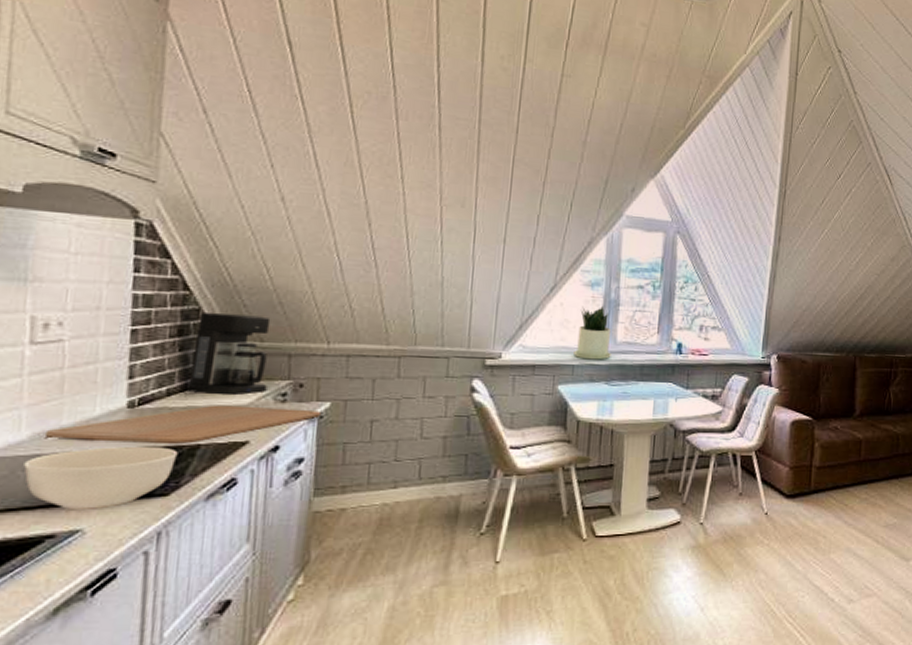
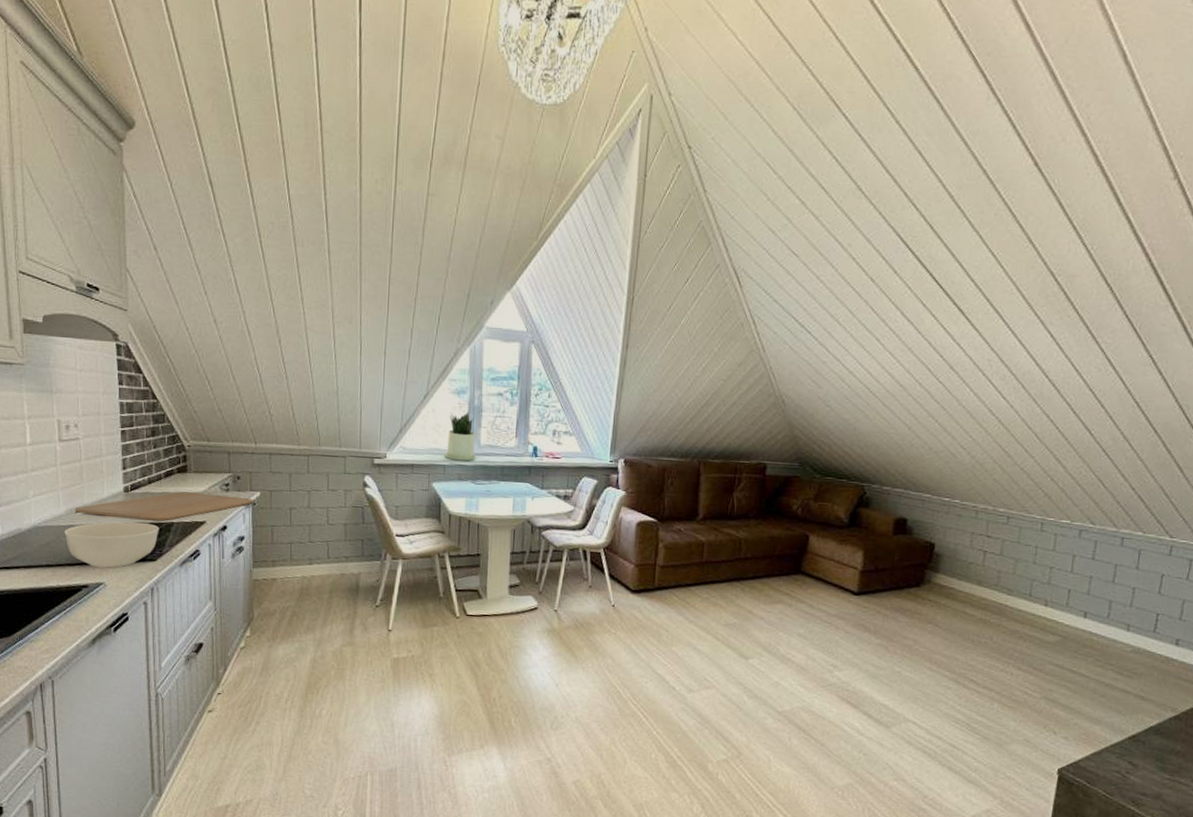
coffee maker: present [187,313,271,395] -> none [161,417,215,484]

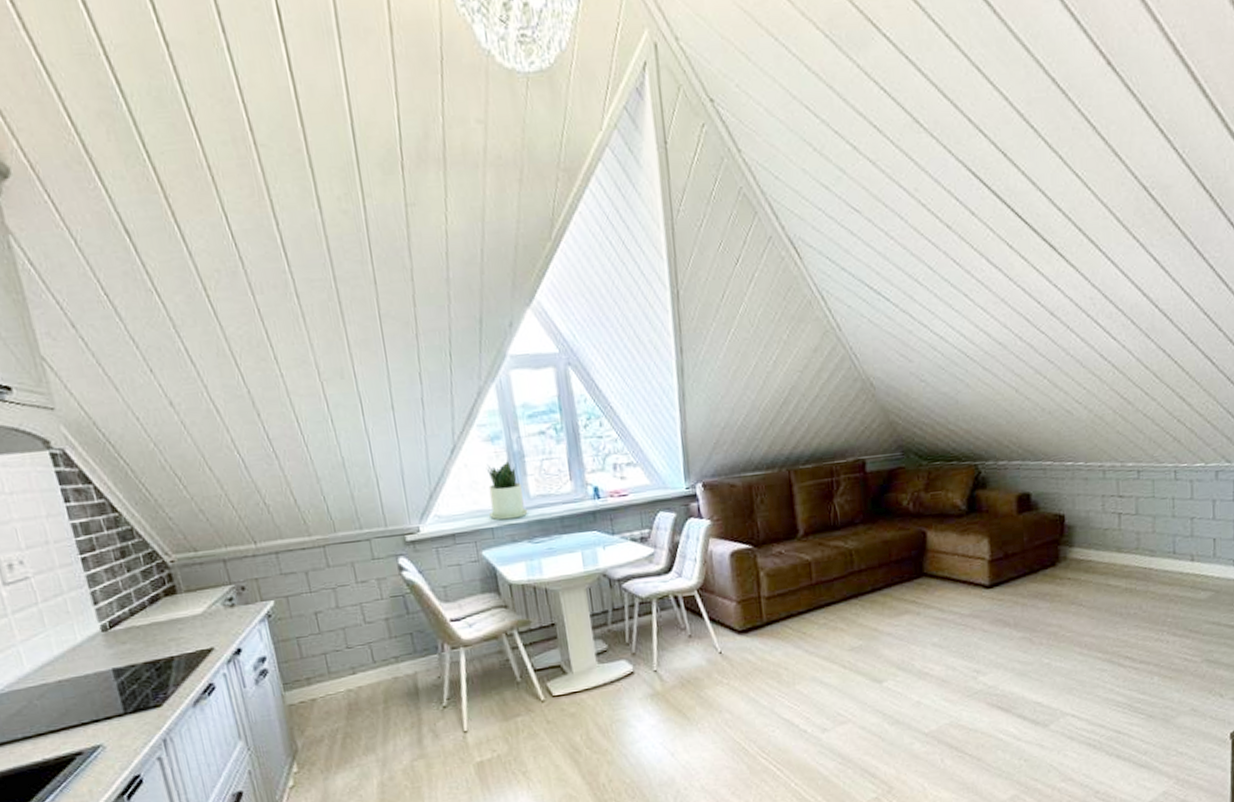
bowl: present [64,521,159,569] -> none [36,663,158,730]
chopping board: present [74,491,254,522] -> none [43,610,269,668]

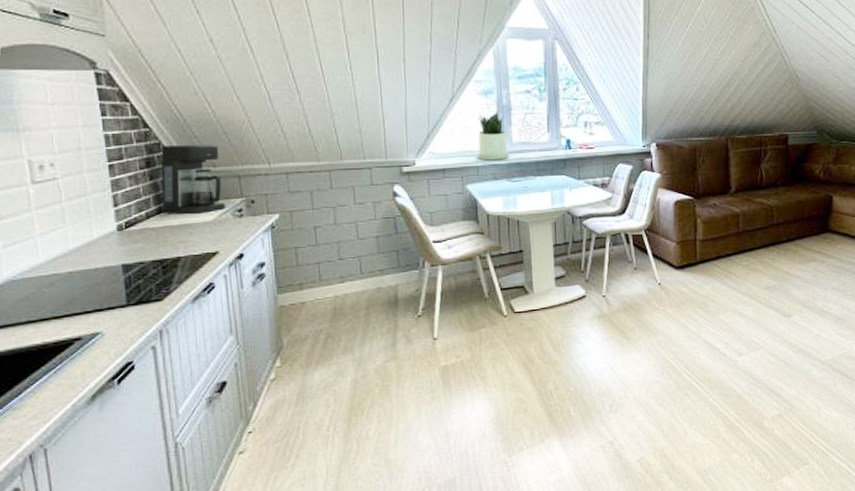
coffee maker: none [134,526,214,609] -> present [161,145,226,214]

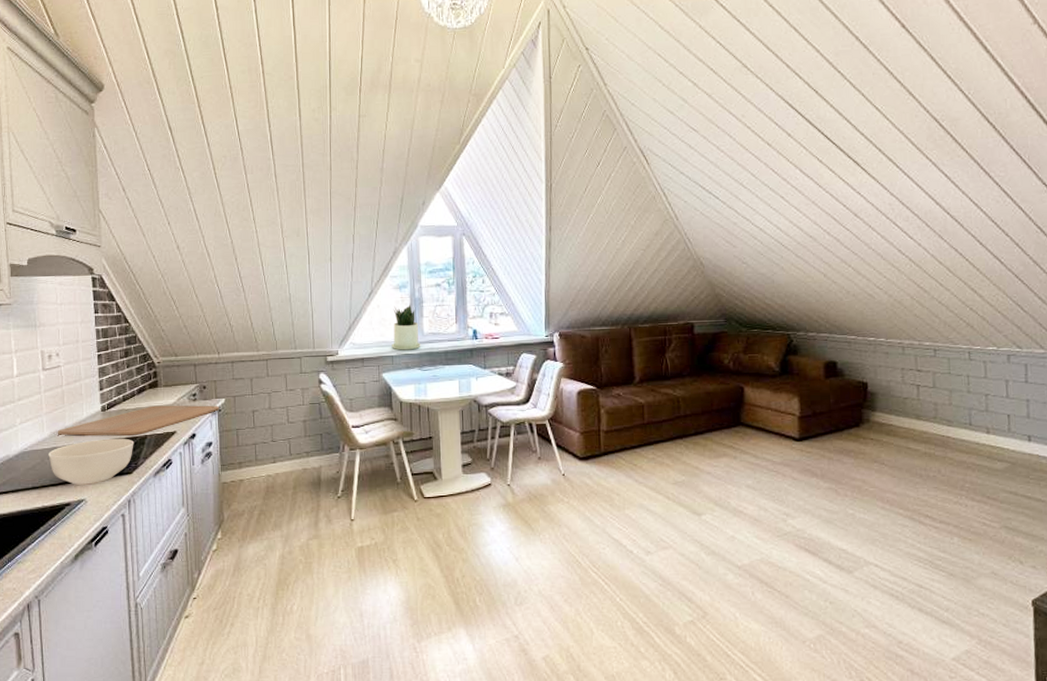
bowl: none [46,261,164,318] -> present [48,438,134,486]
chopping board: none [57,221,273,260] -> present [57,405,220,437]
coffee maker: present [161,145,226,214] -> none [135,337,183,398]

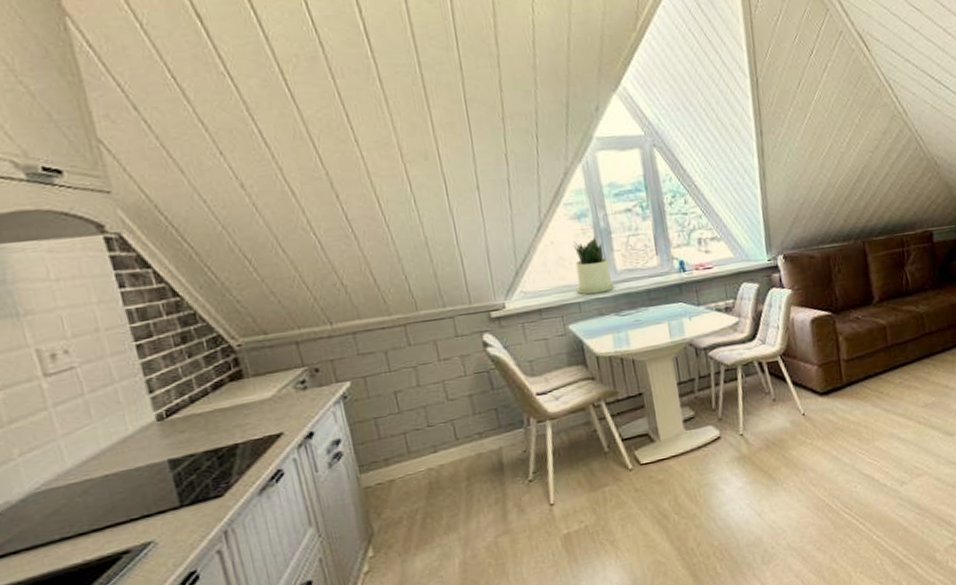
bowl: present [48,438,134,486] -> none [78,452,220,526]
chopping board: present [57,405,220,437] -> none [87,392,345,462]

